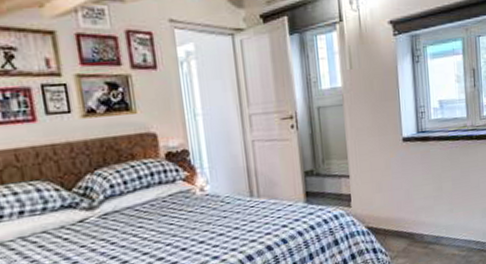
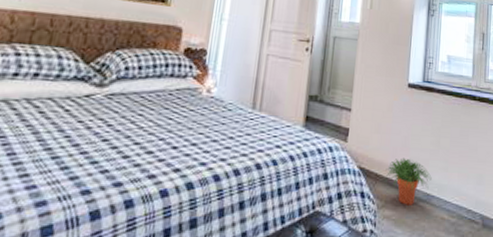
potted plant: none [393,209,439,251] -> present [385,158,432,205]

